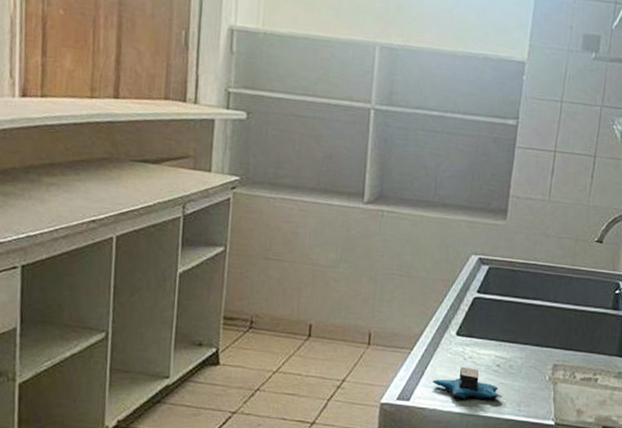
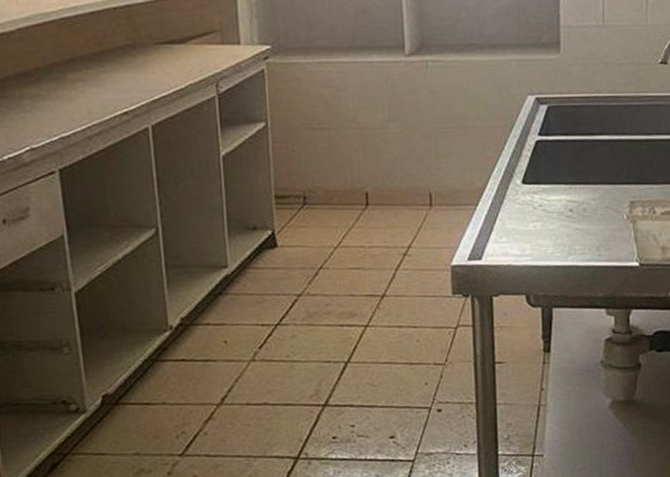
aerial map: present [432,366,501,400] -> none [503,216,578,251]

